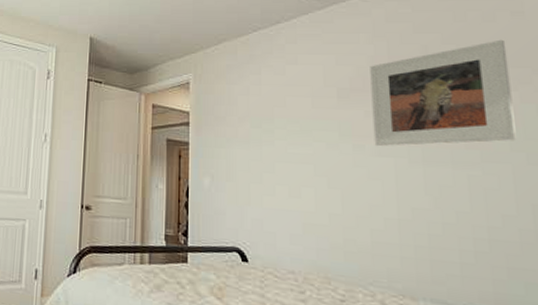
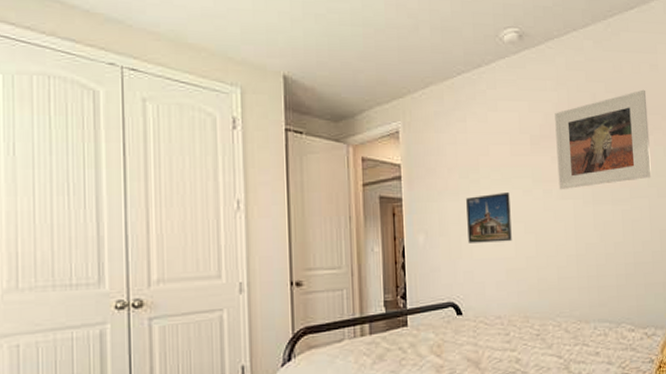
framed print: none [258,144,311,195] -> present [466,193,512,243]

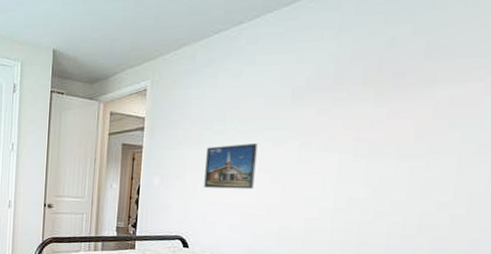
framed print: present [555,89,652,190] -> none [322,26,484,143]

